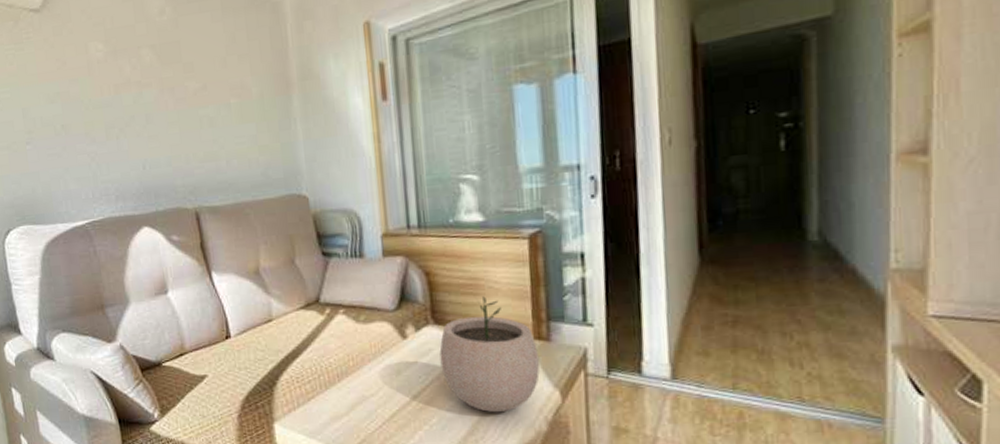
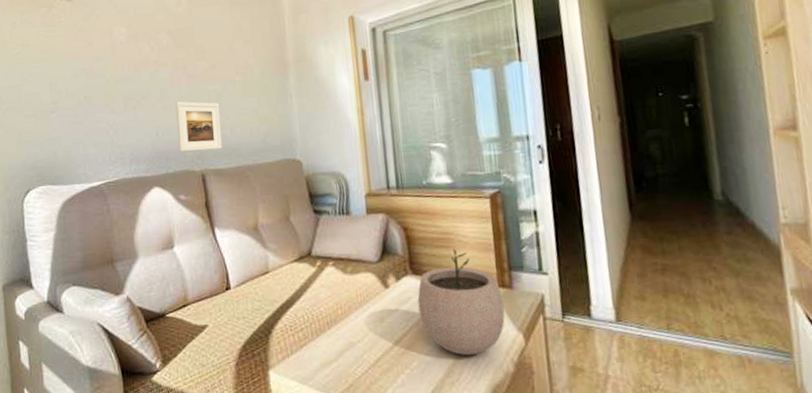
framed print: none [163,129,218,187] -> present [175,101,223,152]

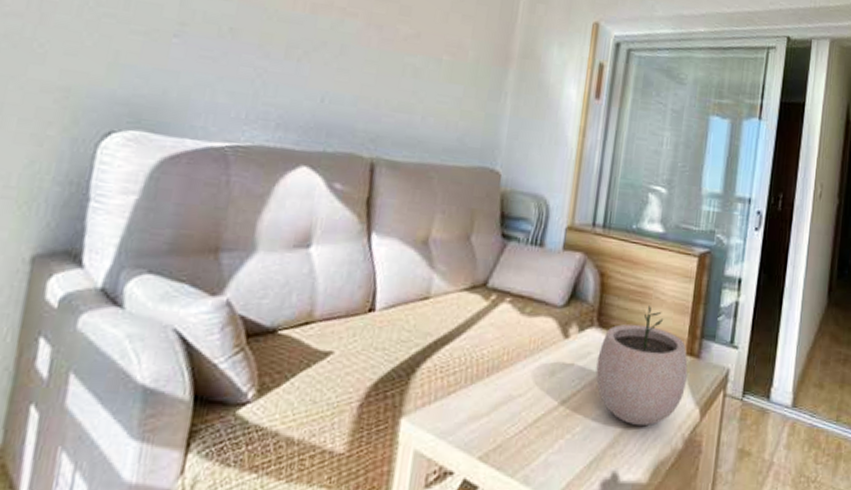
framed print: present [175,101,223,152] -> none [347,66,415,137]

